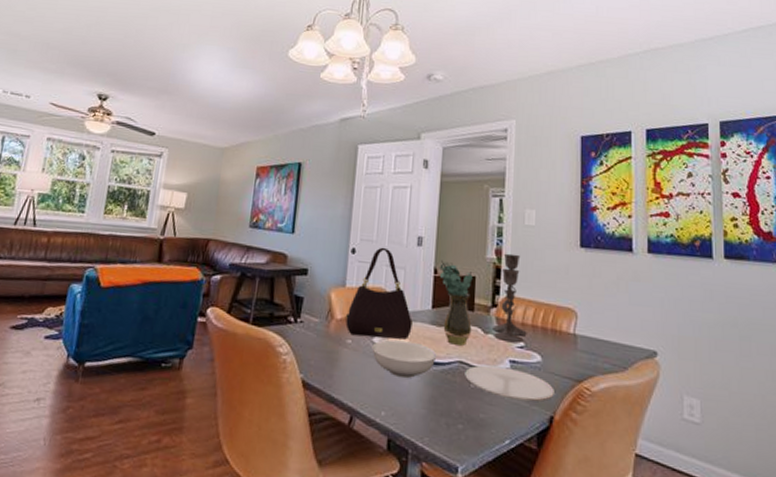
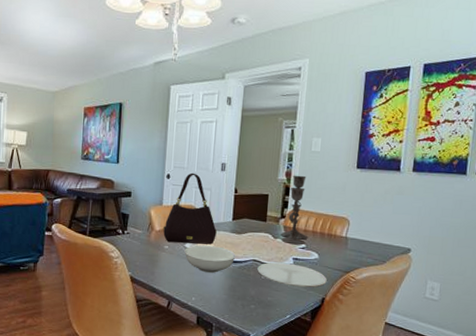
vase: present [439,260,473,346] -> none [239,182,266,248]

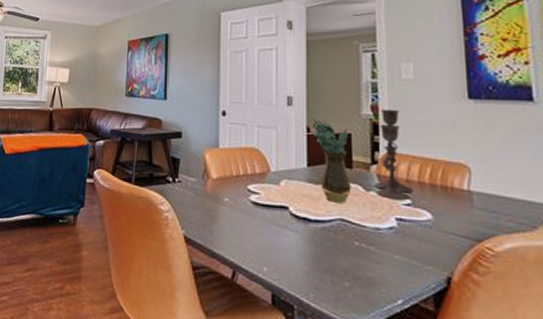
handbag: present [162,172,218,245] -> none [220,108,290,198]
bowl: present [184,245,236,273] -> none [249,197,316,235]
vase: none [239,182,266,248] -> present [312,119,351,203]
plate: present [257,262,327,288] -> none [347,223,450,262]

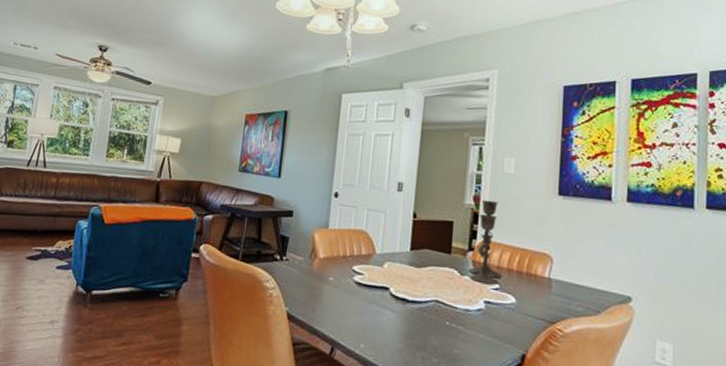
vase: present [312,119,351,203] -> none [418,205,451,286]

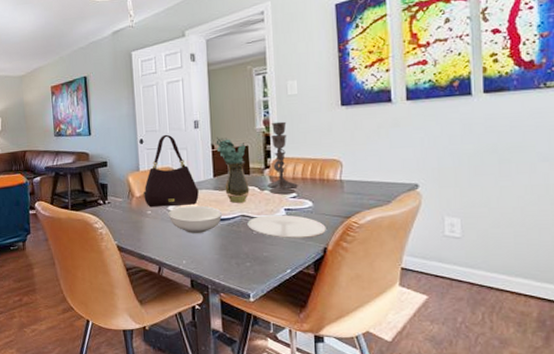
handbag: none [327,192,393,279] -> present [143,134,200,207]
bowl: none [352,278,415,314] -> present [168,205,223,233]
vase: none [418,205,451,286] -> present [216,137,250,203]
plate: none [440,304,527,341] -> present [247,215,326,239]

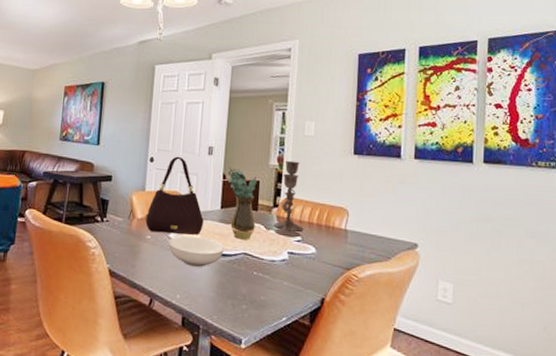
plate: present [247,215,326,239] -> none [249,256,326,287]

